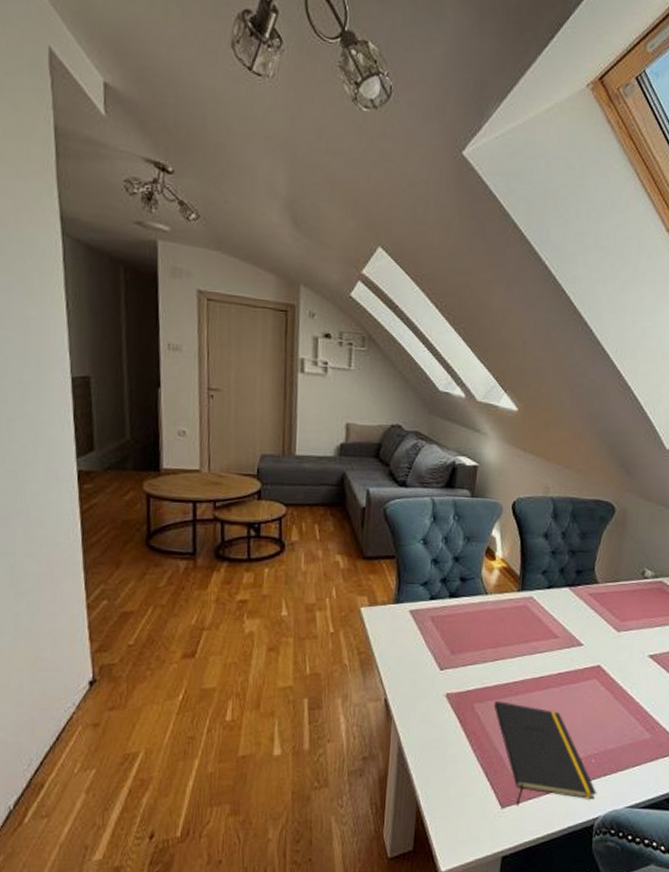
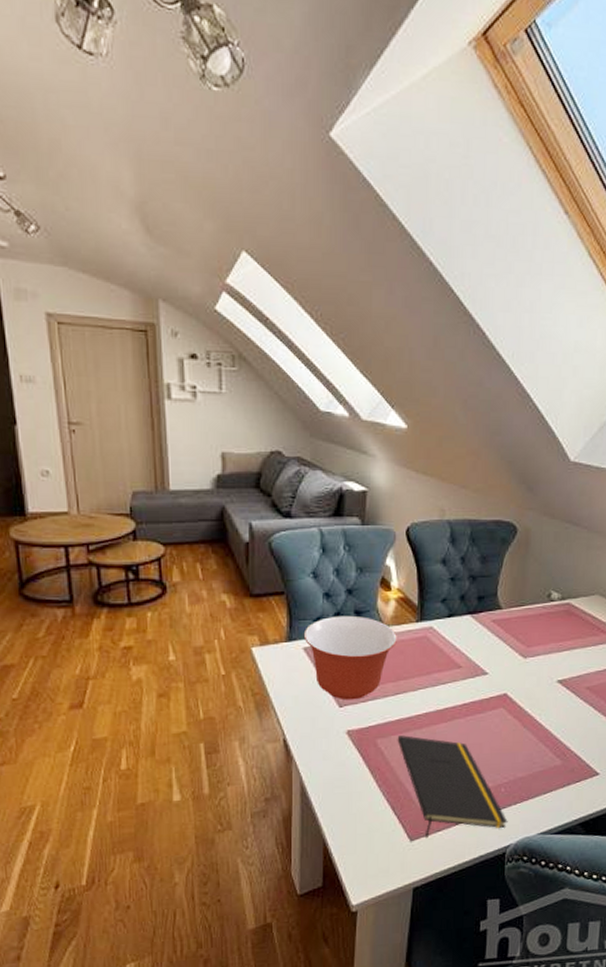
mixing bowl: none [410,581,499,664] -> present [303,615,397,701]

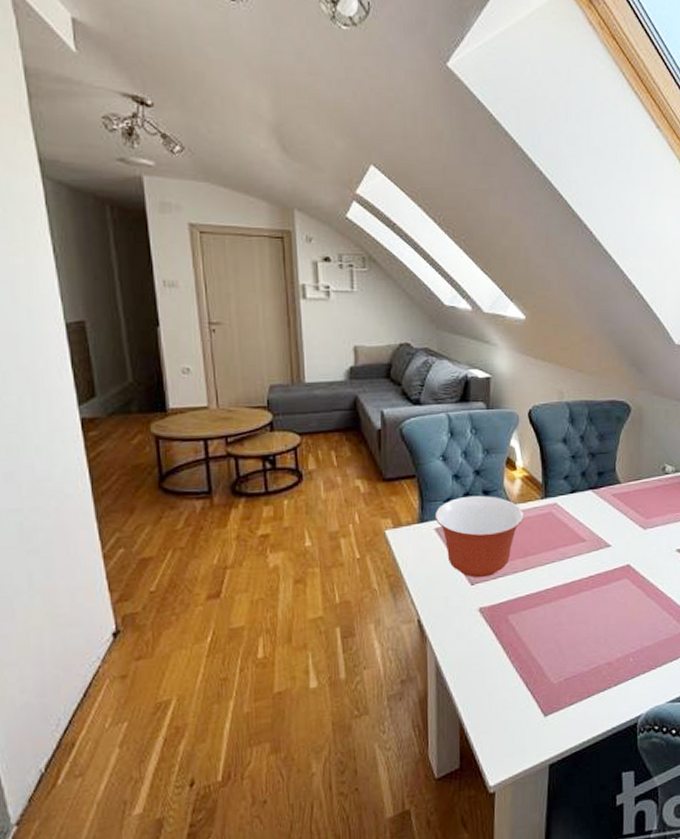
notepad: present [397,735,508,839] -> none [527,610,638,713]

